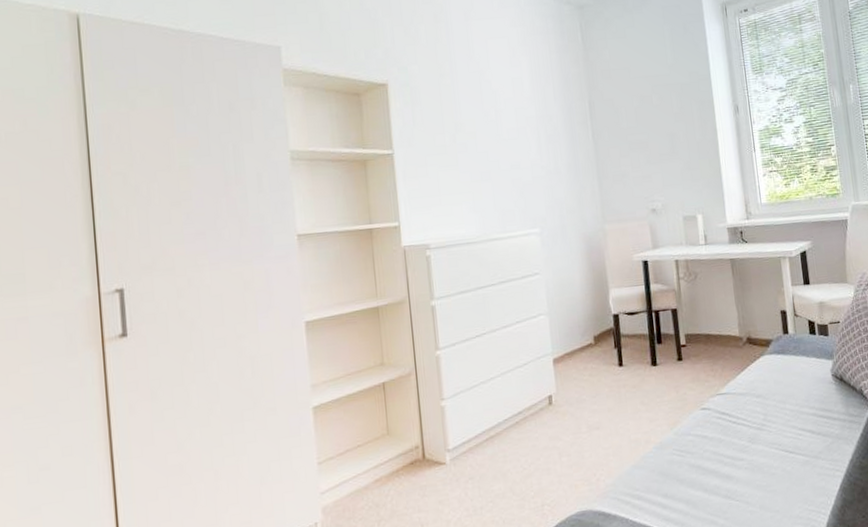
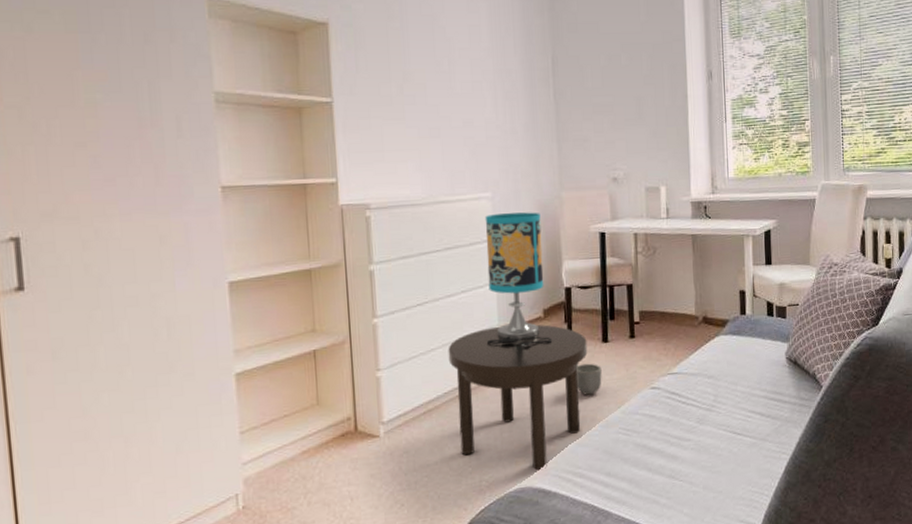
side table: none [506,350,638,494] -> present [448,324,588,471]
table lamp: none [534,244,604,373] -> present [484,212,553,347]
planter: none [628,386,654,419] -> present [576,363,602,396]

